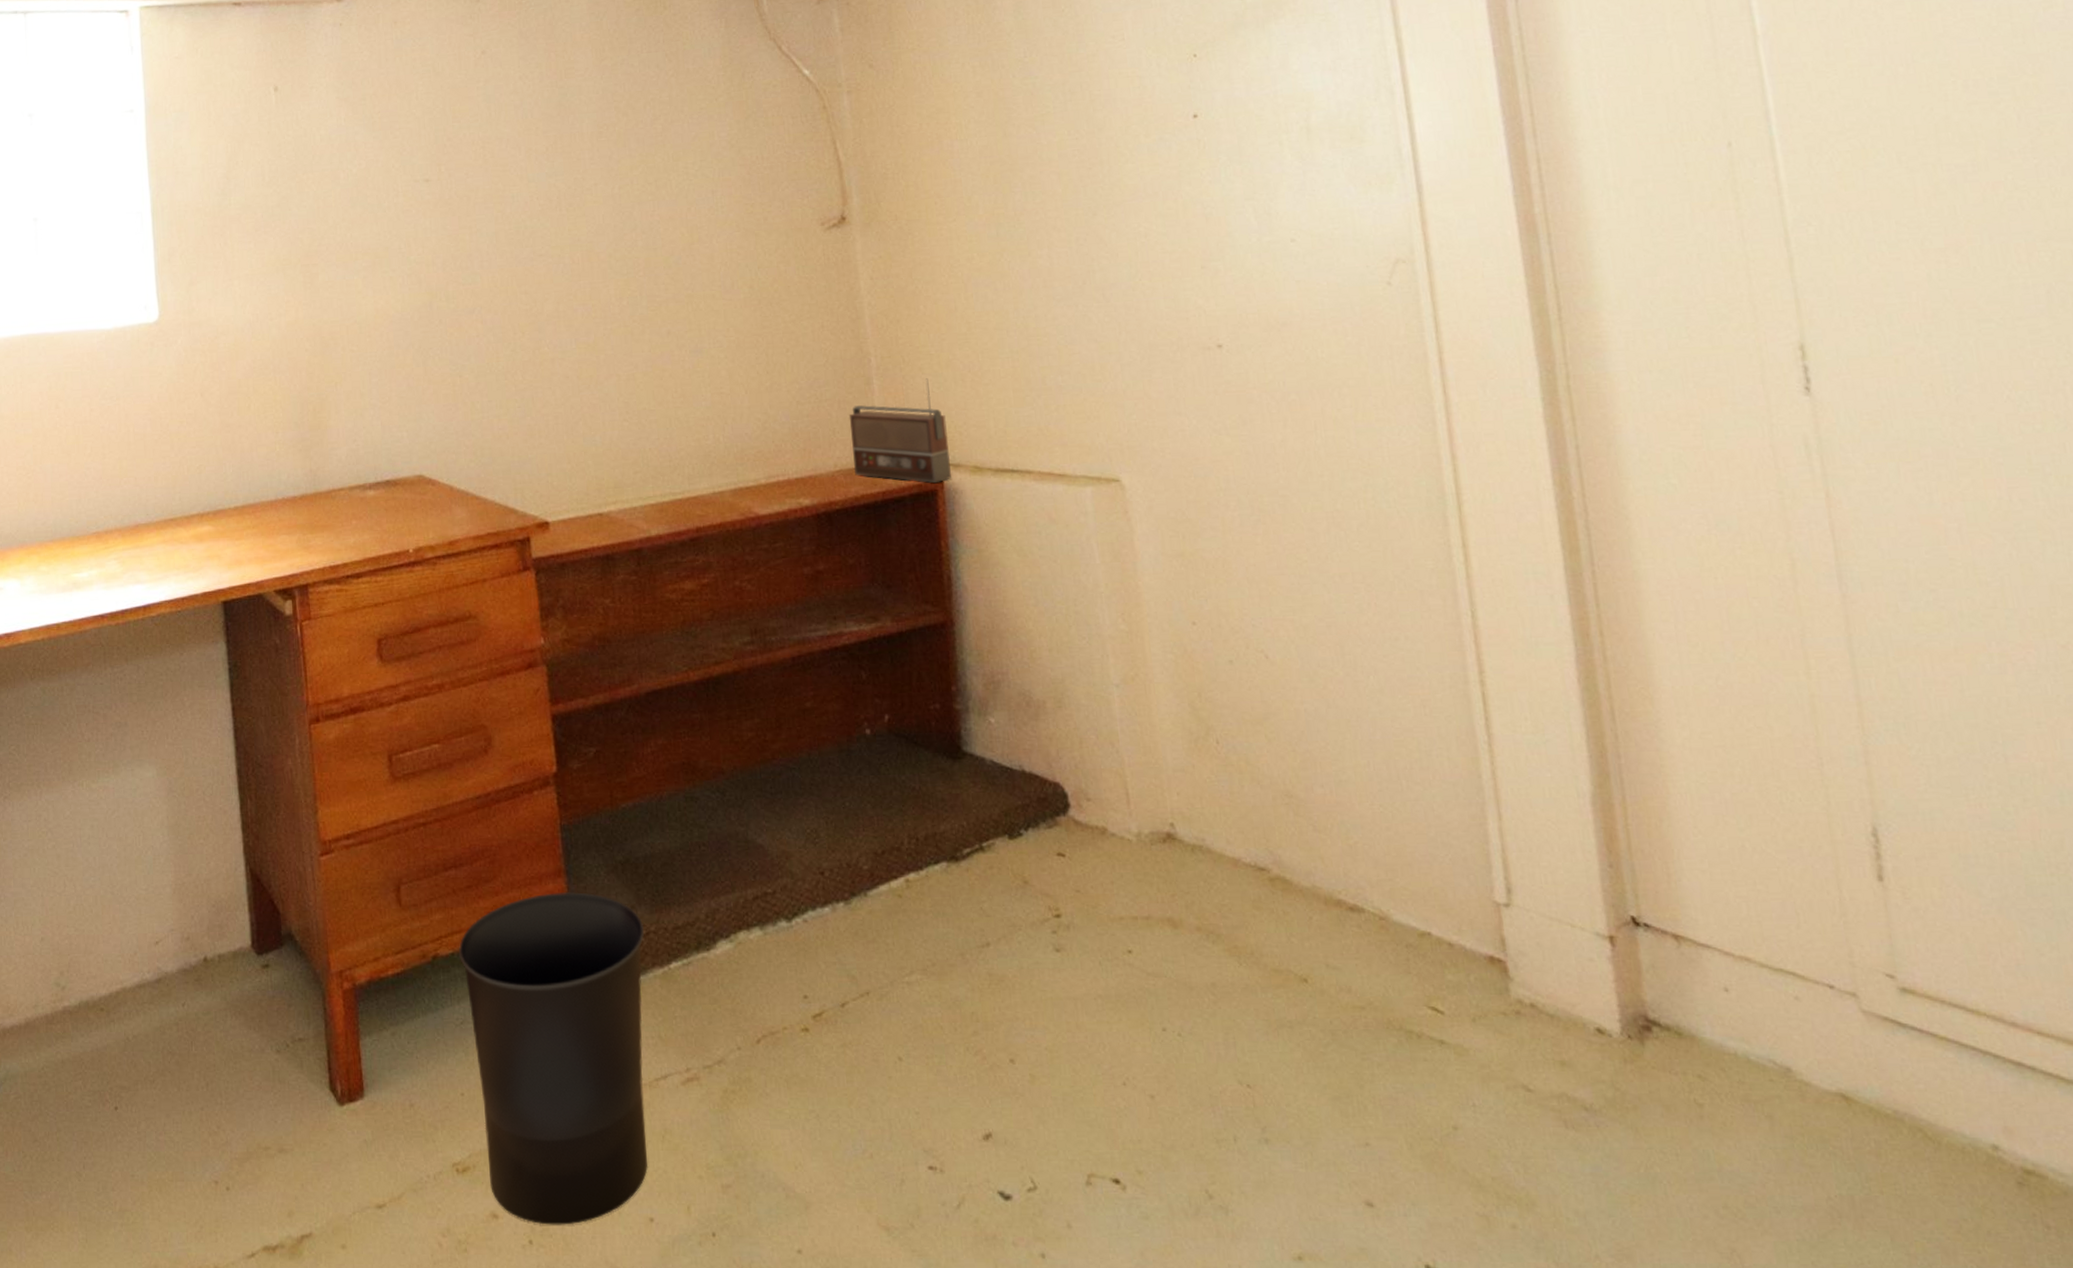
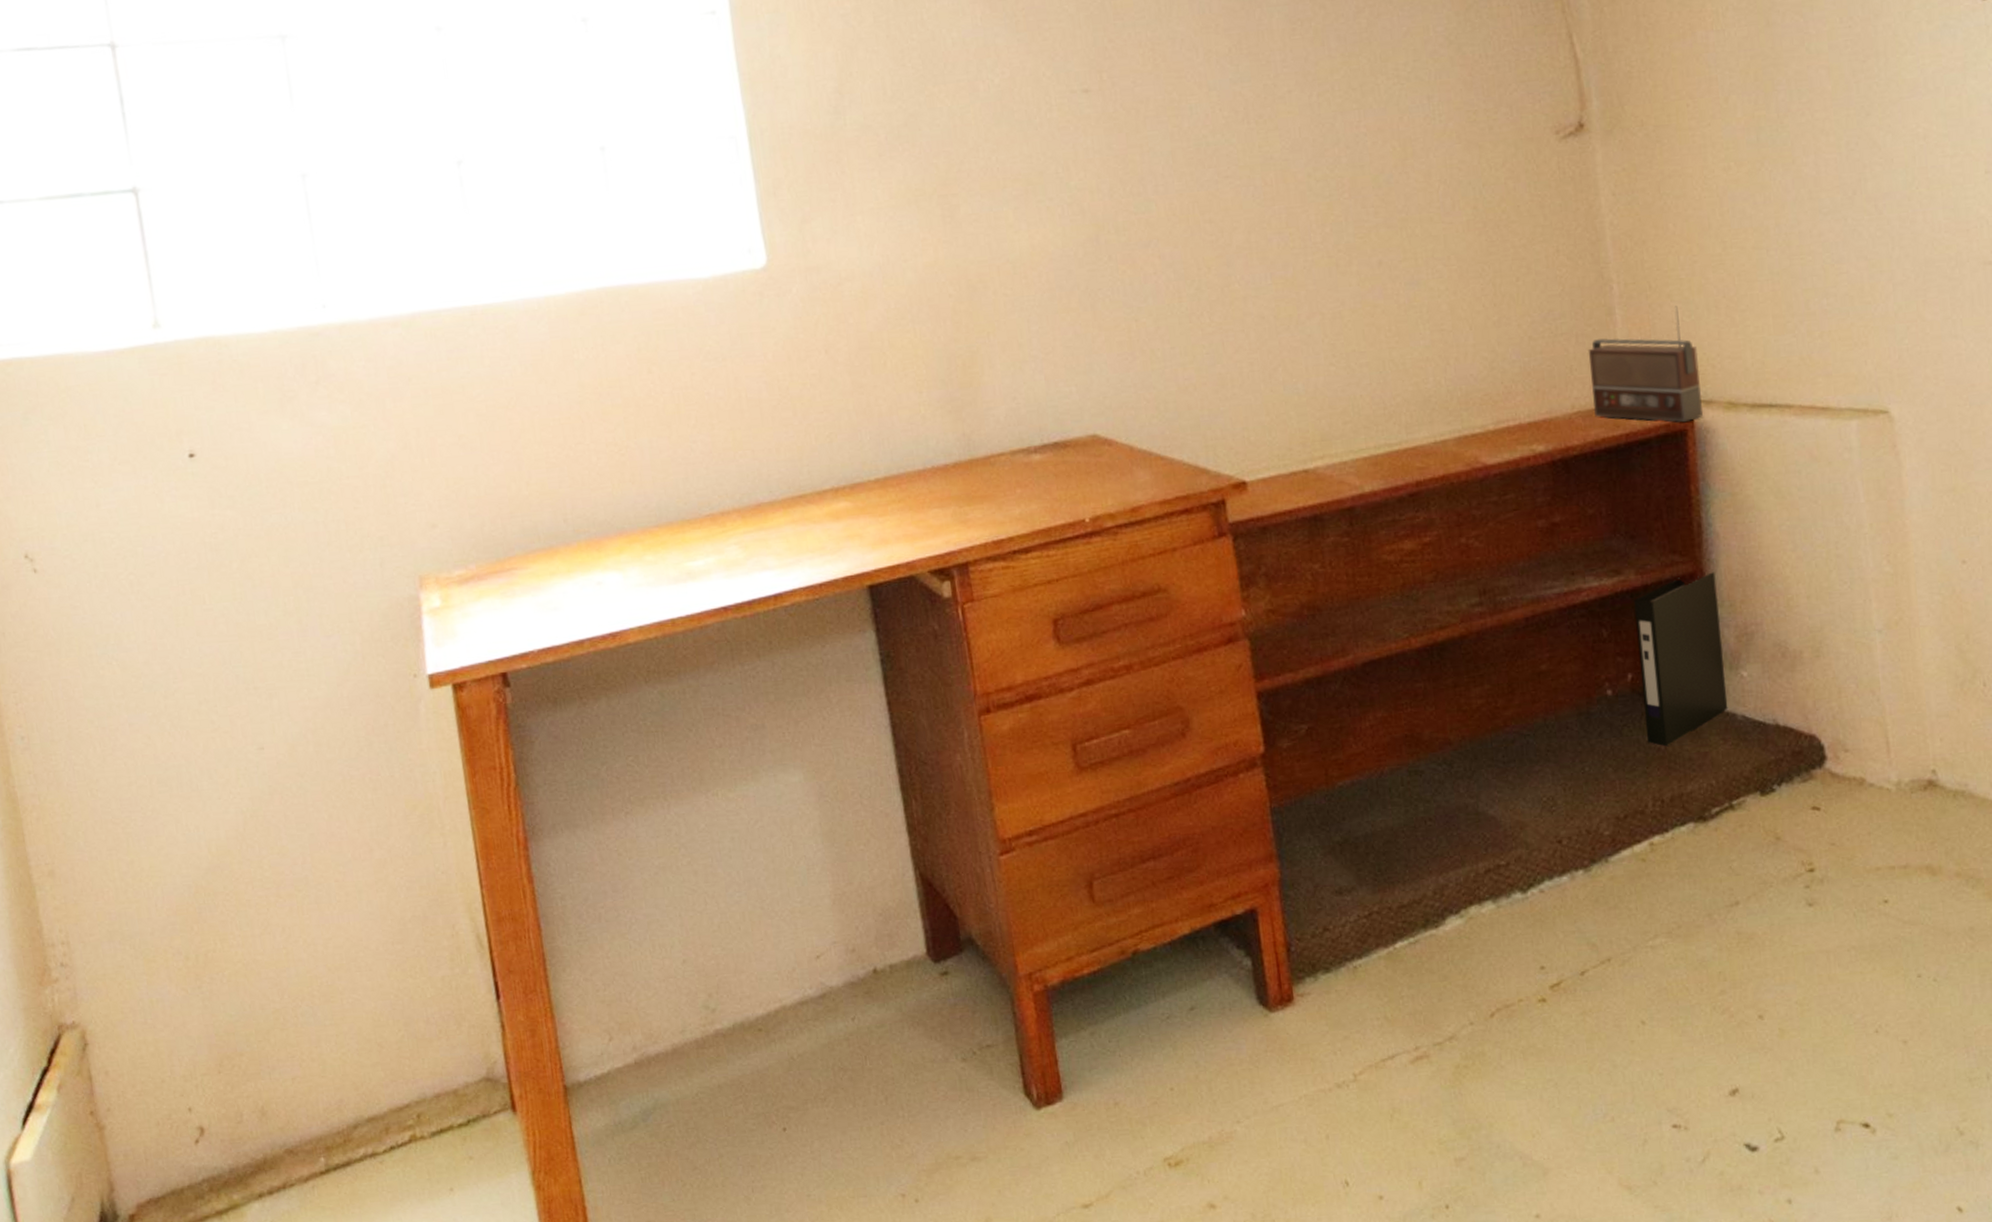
waste bin: present [459,892,649,1225] -> none [1161,876,1376,1211]
binder: none [890,622,978,786] -> present [1634,572,1728,746]

